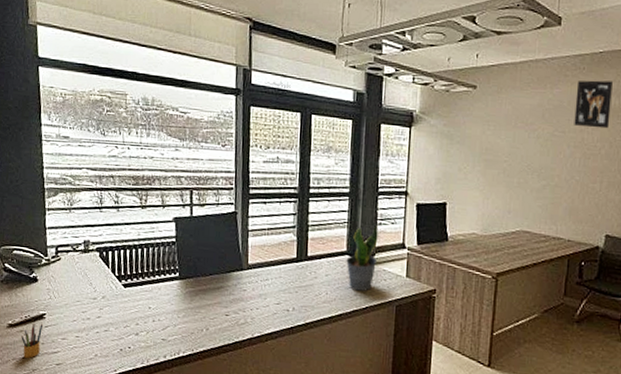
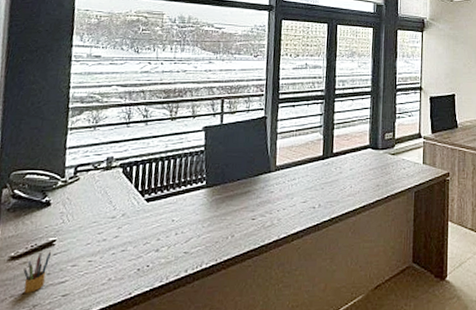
potted plant: present [346,226,379,292] -> none [369,119,398,182]

